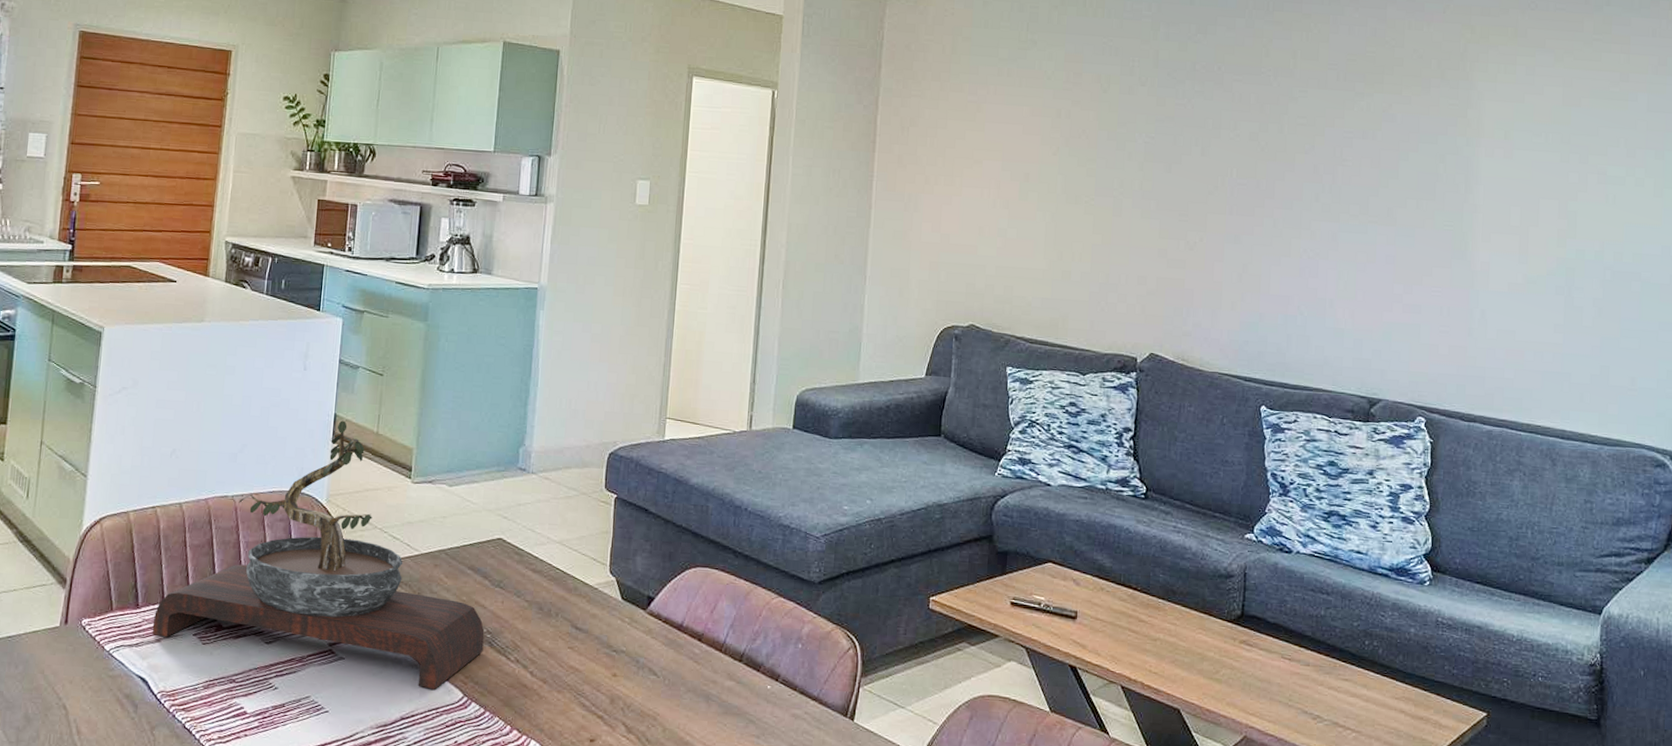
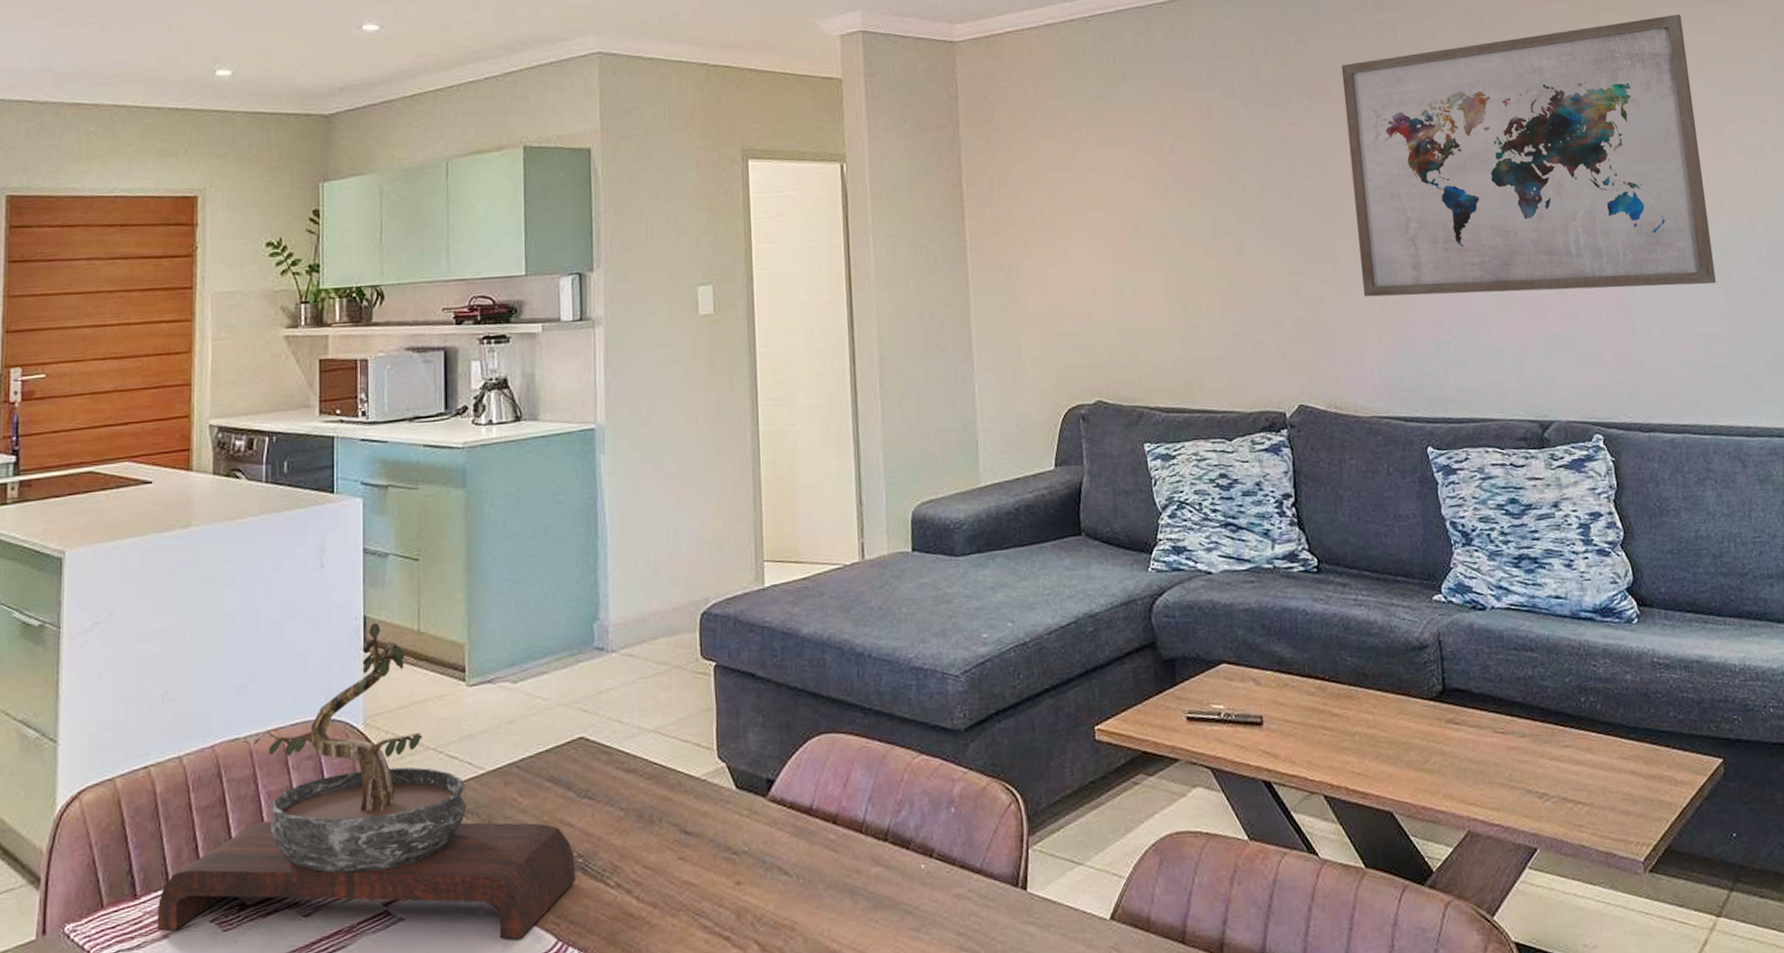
wall art: none [1224,47,1568,299] -> present [1341,14,1716,297]

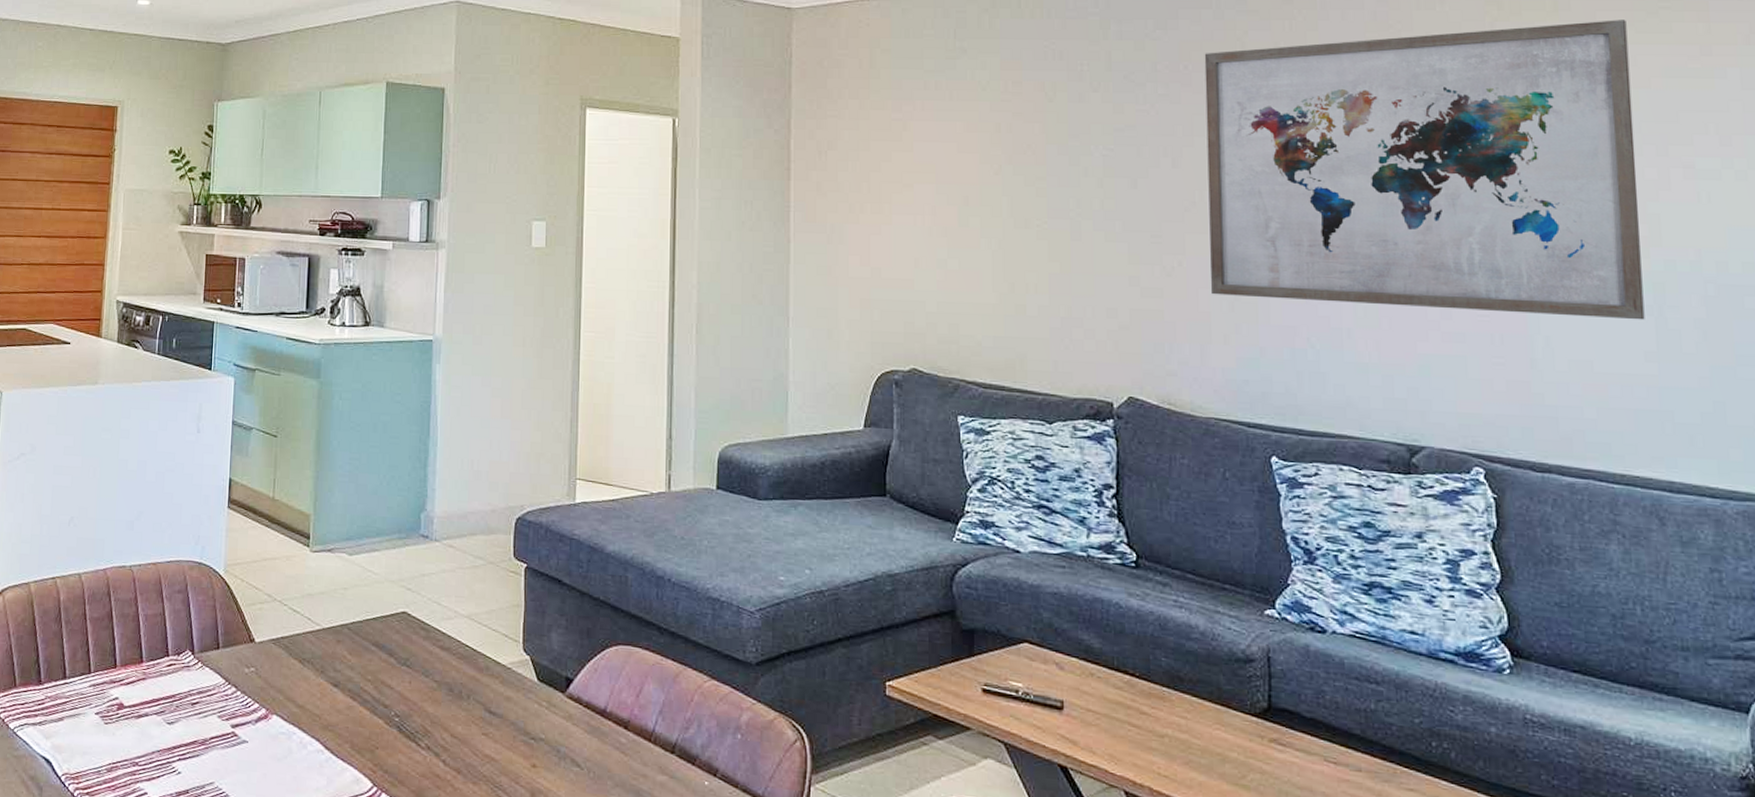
bonsai tree: present [156,622,575,940] -> none [54,485,392,778]

